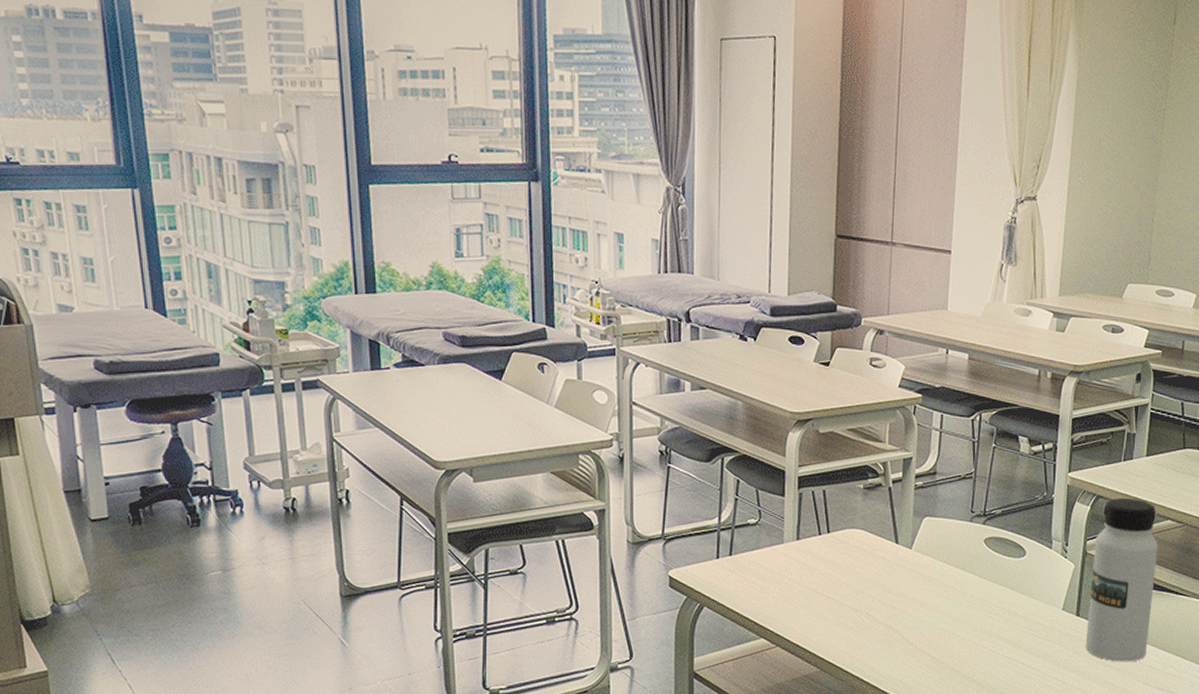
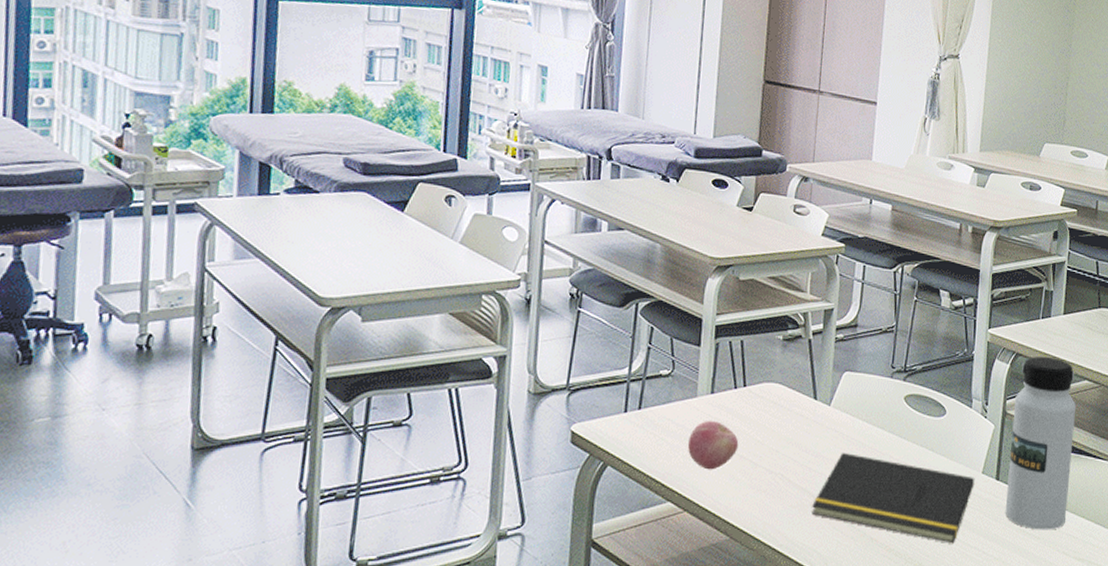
apple: none [776,564,825,610] -> present [687,420,739,470]
notepad: none [896,591,1055,675] -> present [811,452,975,544]

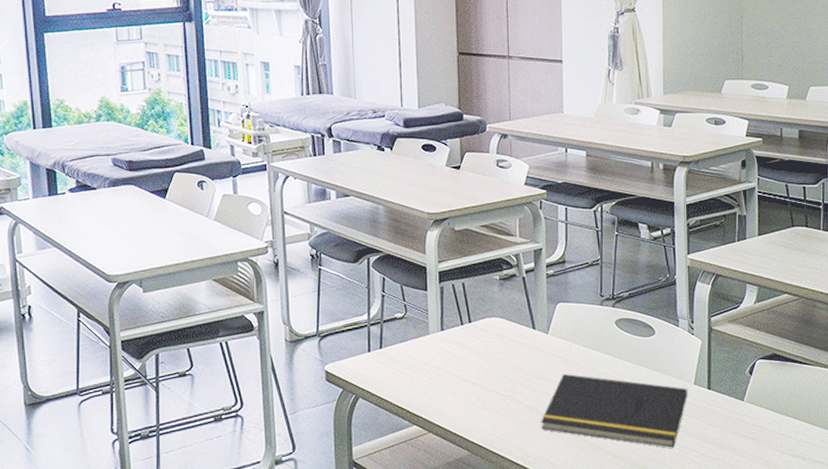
apple: present [687,420,739,470] -> none [425,353,470,396]
water bottle: present [1005,356,1077,530] -> none [718,275,779,432]

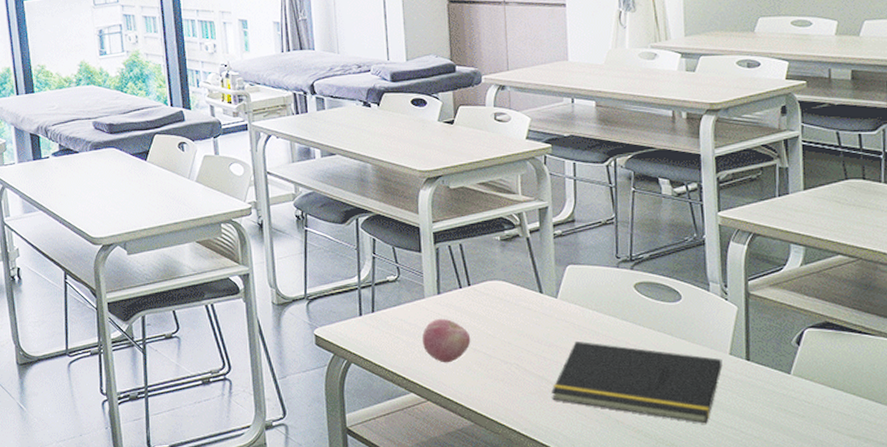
apple: none [425,353,470,396] -> present [422,318,471,363]

